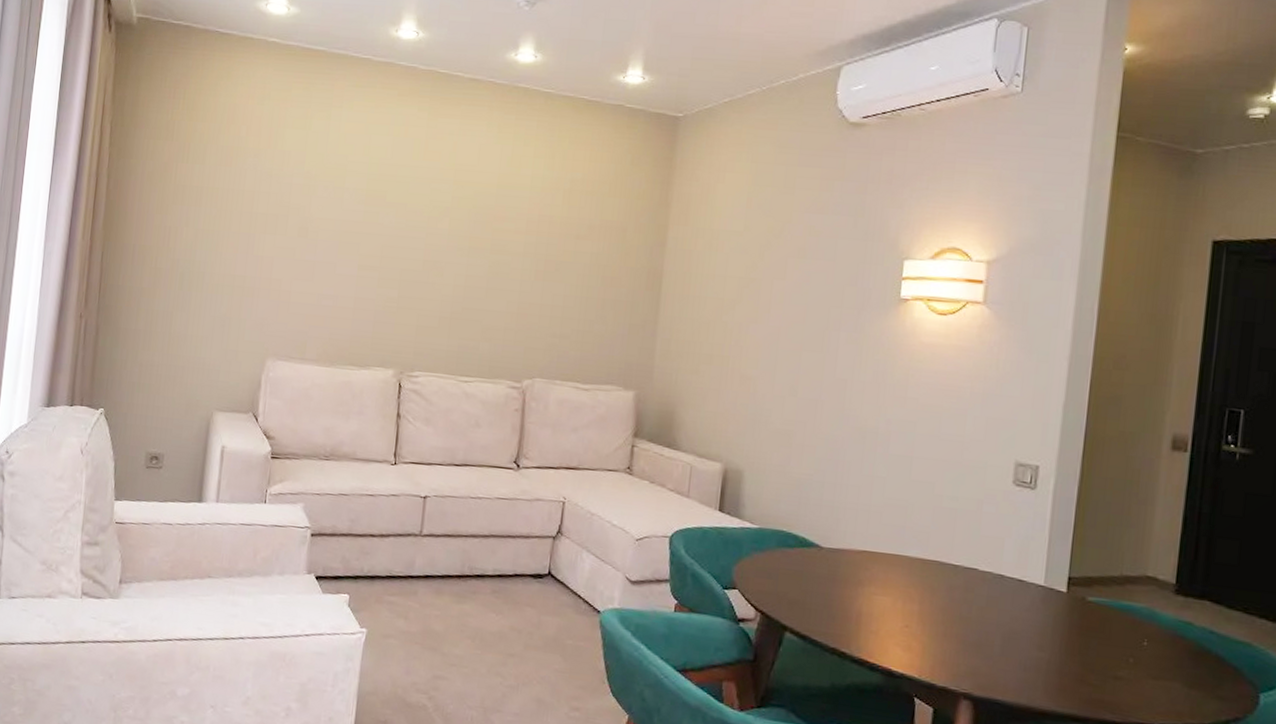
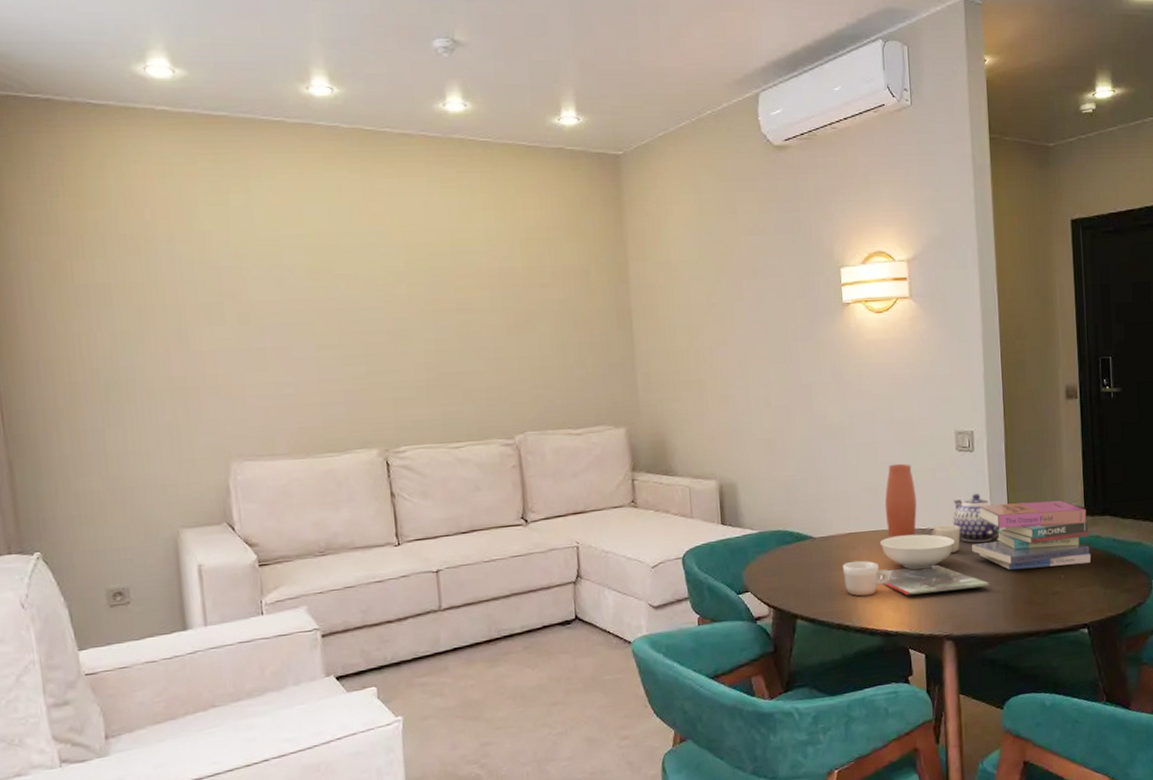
cup: none [848,582,905,626] -> present [842,560,889,596]
magazine: none [893,601,1031,650] -> present [880,564,990,596]
bowl: none [898,565,994,612] -> present [879,534,955,570]
vase: none [910,484,954,570] -> present [884,463,917,538]
cup: none [965,563,1003,601] -> present [931,524,961,553]
teapot: none [994,537,1056,597] -> present [952,493,1001,543]
books: none [1013,553,1179,653] -> present [971,500,1091,571]

